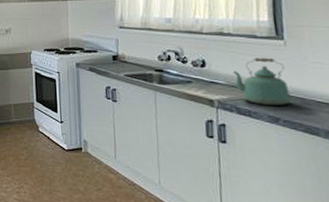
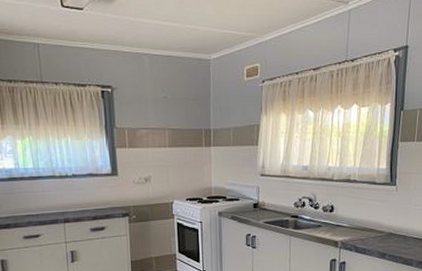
kettle: present [232,57,291,106] -> none [354,202,396,244]

